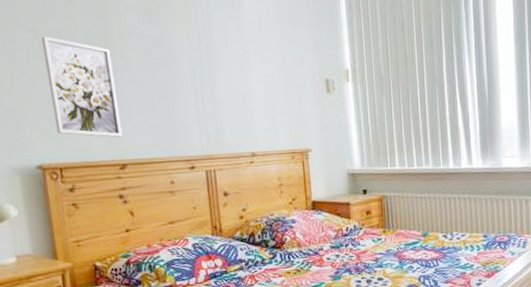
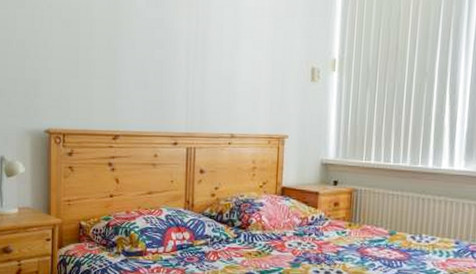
wall art: present [41,36,123,137] -> none [63,15,119,110]

